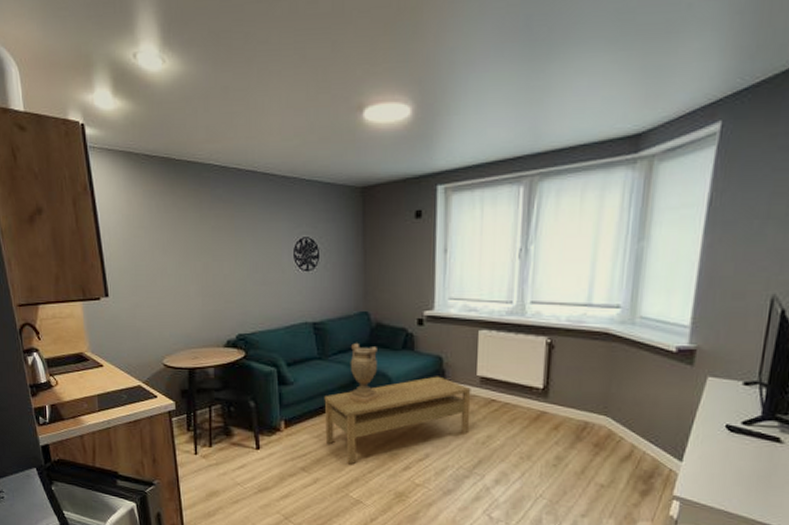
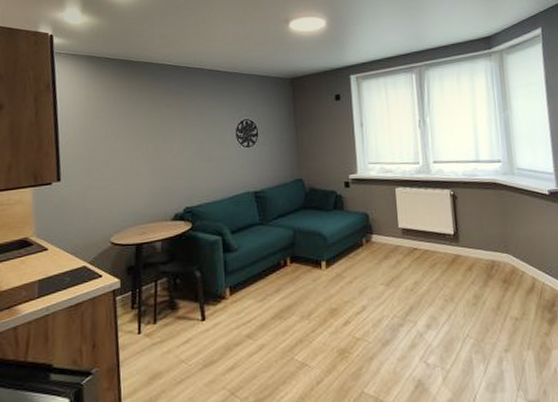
coffee table: present [324,376,471,465] -> none [266,231,399,326]
decorative urn: present [349,343,378,403] -> none [288,207,315,263]

